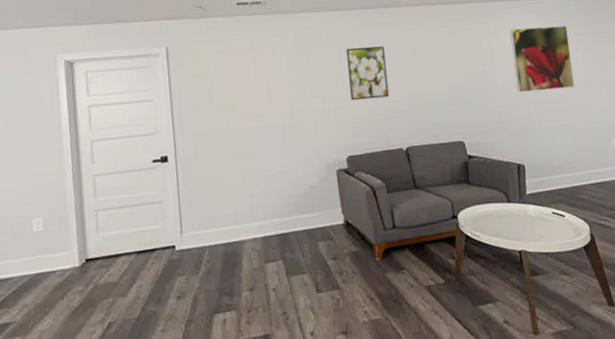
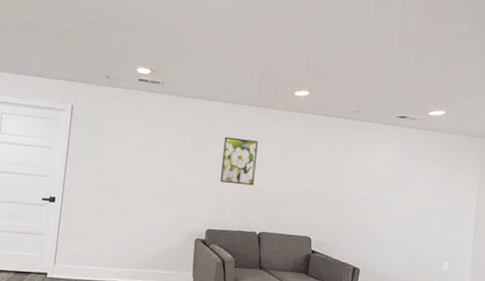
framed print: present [510,25,575,93] -> none [367,148,424,210]

